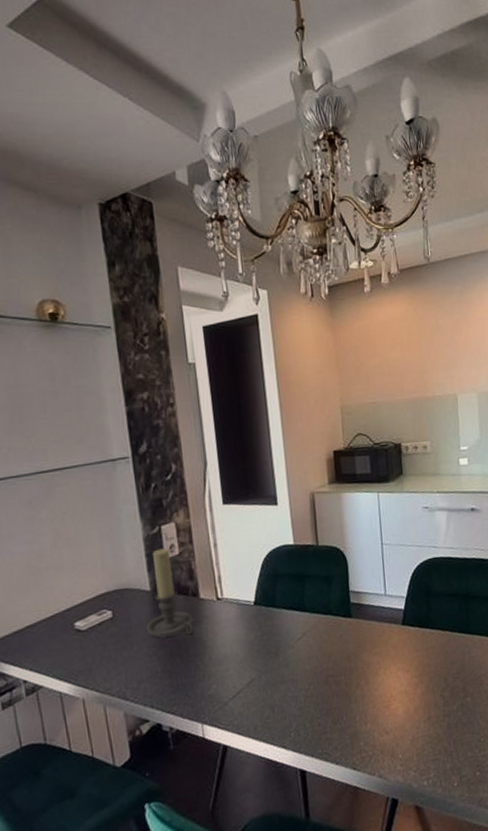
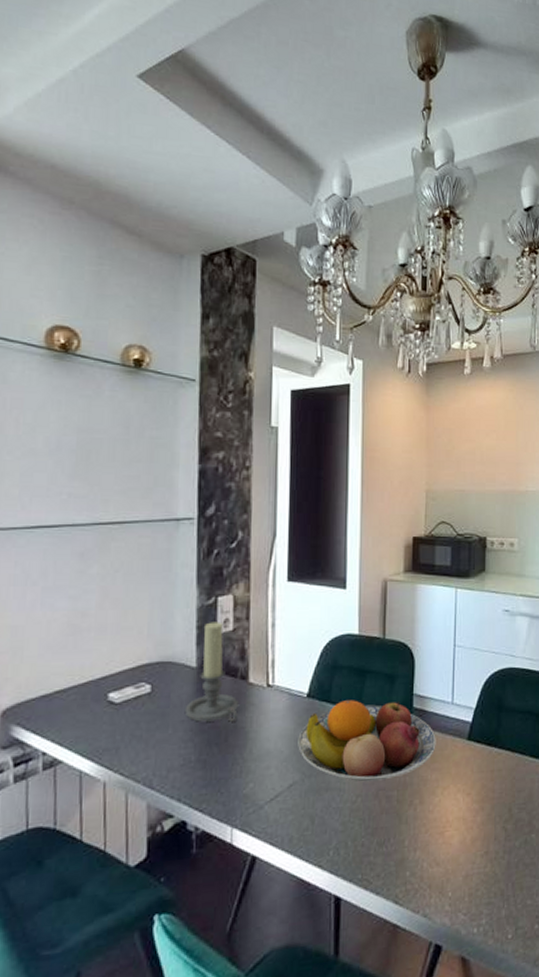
fruit bowl: none [250,599,375,672] -> present [298,700,436,782]

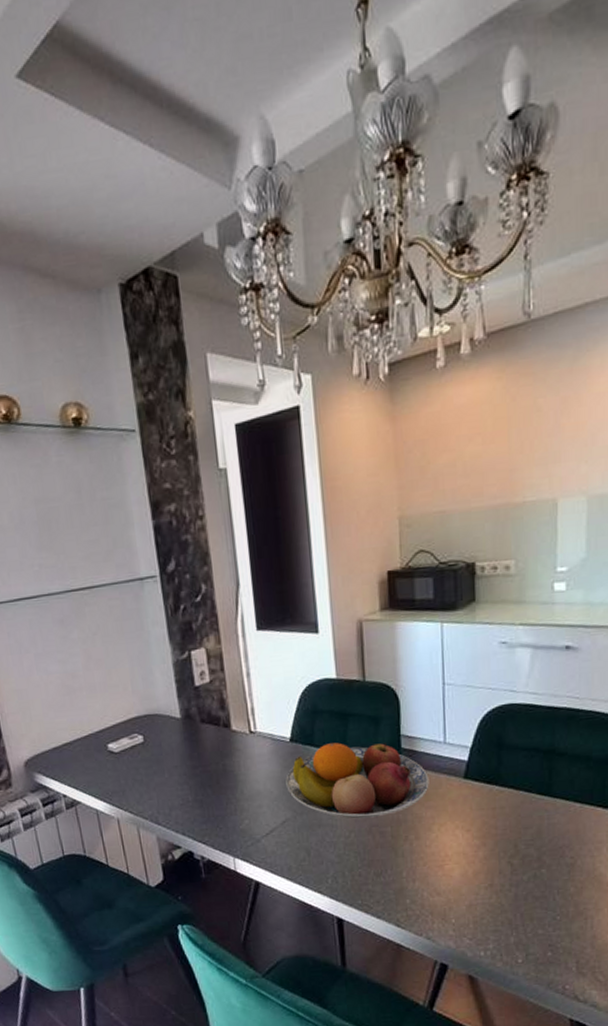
candle holder: present [184,622,238,722] -> none [176,674,226,767]

